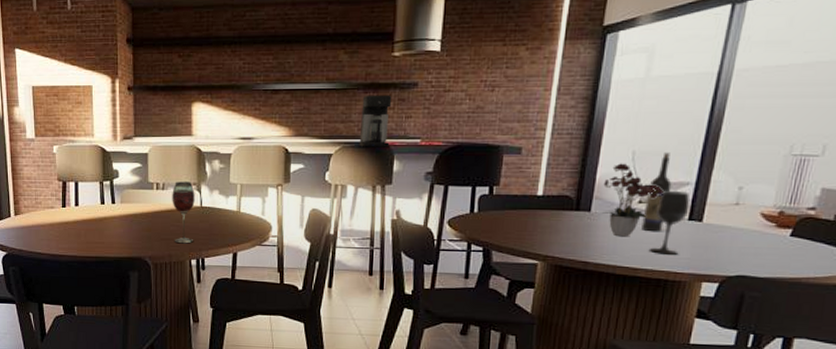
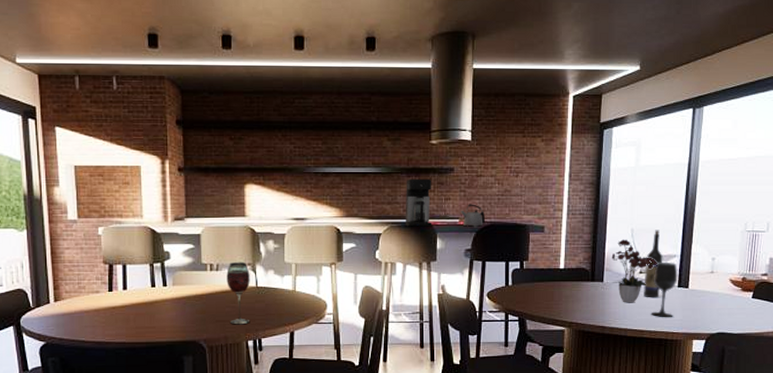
kettle: none [423,122,451,148] -> present [461,204,485,227]

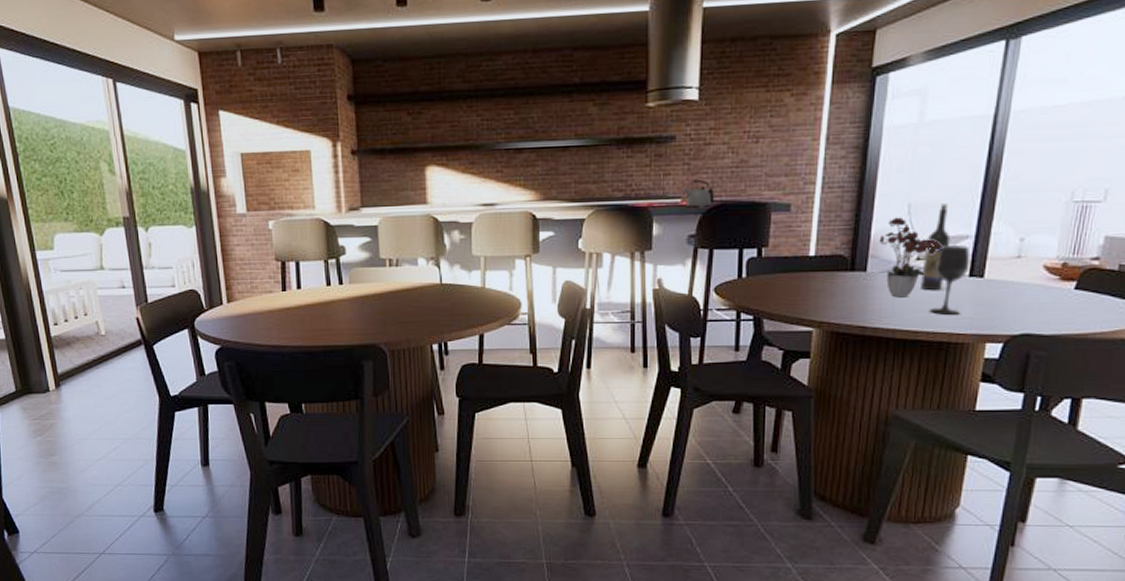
wineglass: present [226,262,250,325] -> none [407,256,434,327]
coffee maker: present [405,178,432,227] -> none [614,150,648,210]

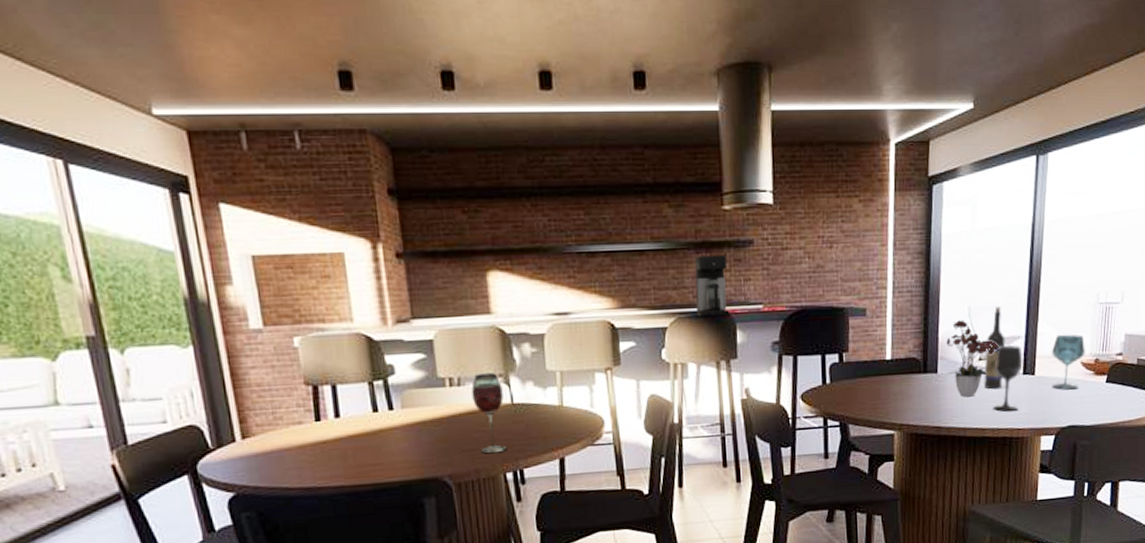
wineglass: none [407,256,434,327] -> present [471,373,506,454]
coffee maker: none [614,150,648,210] -> present [694,254,730,318]
kettle: present [684,179,714,208] -> none [764,284,794,314]
wine glass: none [1004,234,1051,295] -> present [1051,333,1085,390]

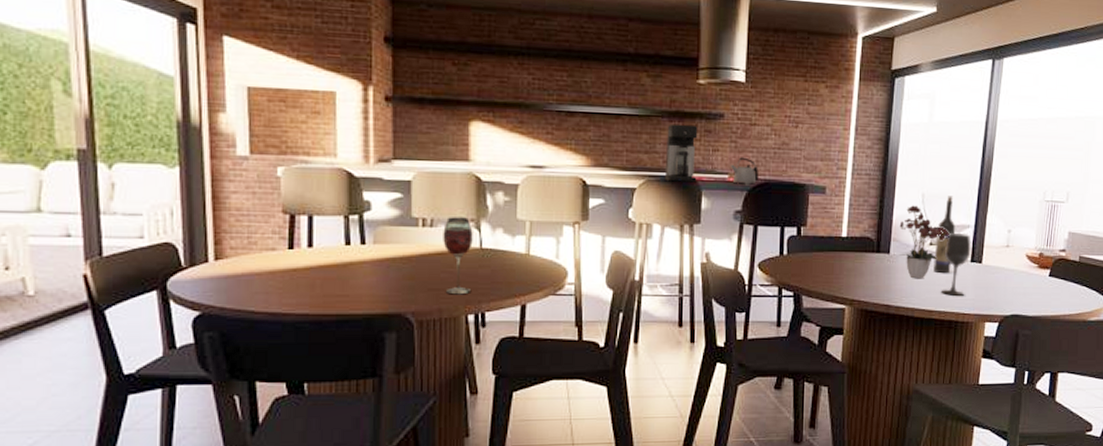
kettle: none [764,284,794,314] -> present [731,157,758,185]
wine glass: present [1051,333,1085,390] -> none [997,227,1031,280]

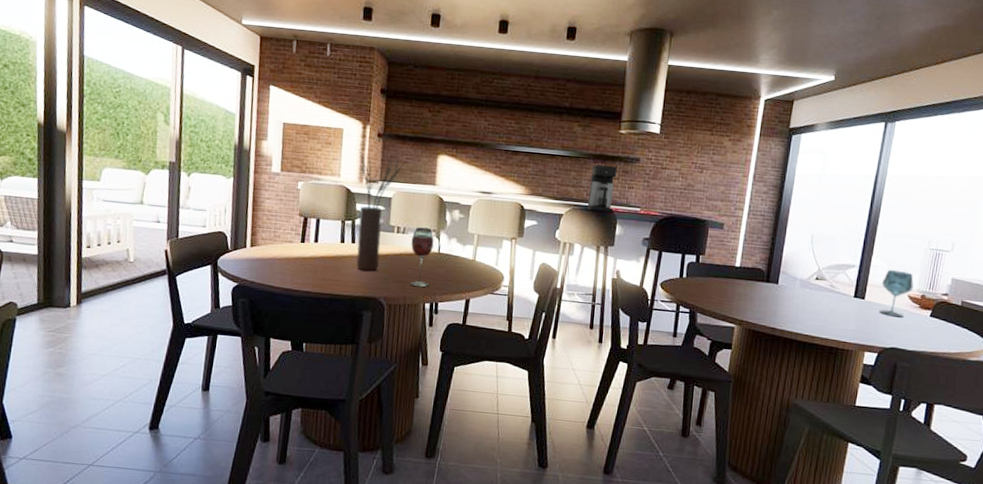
vase: none [359,119,427,281] -> present [356,150,406,272]
kettle: present [731,157,758,185] -> none [643,194,666,218]
flower arrangement: present [899,205,949,279] -> none [786,244,835,309]
wine bottle: present [933,195,956,274] -> none [818,238,842,306]
wine glass: present [942,232,971,296] -> none [824,270,856,326]
wine glass: none [997,227,1031,280] -> present [879,269,914,318]

